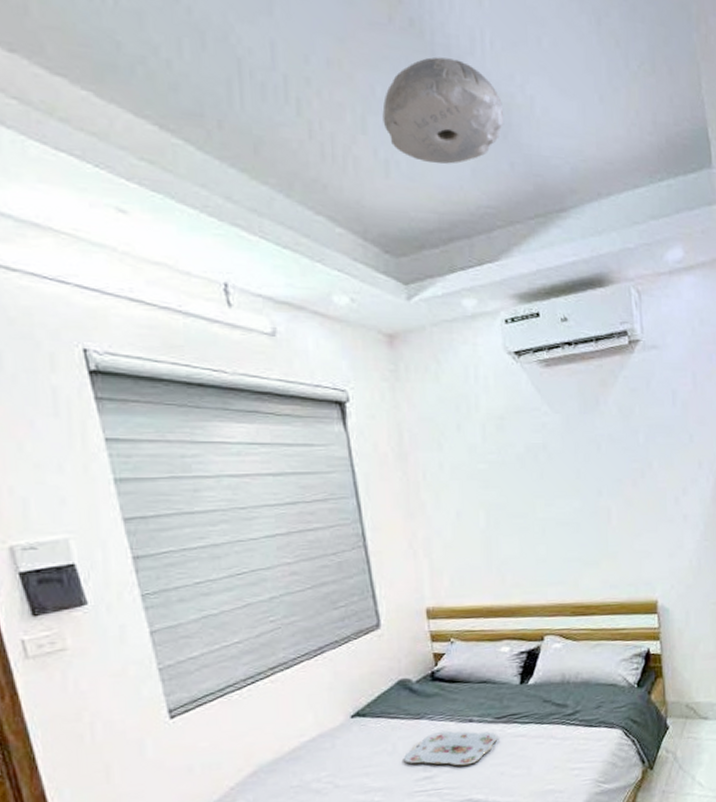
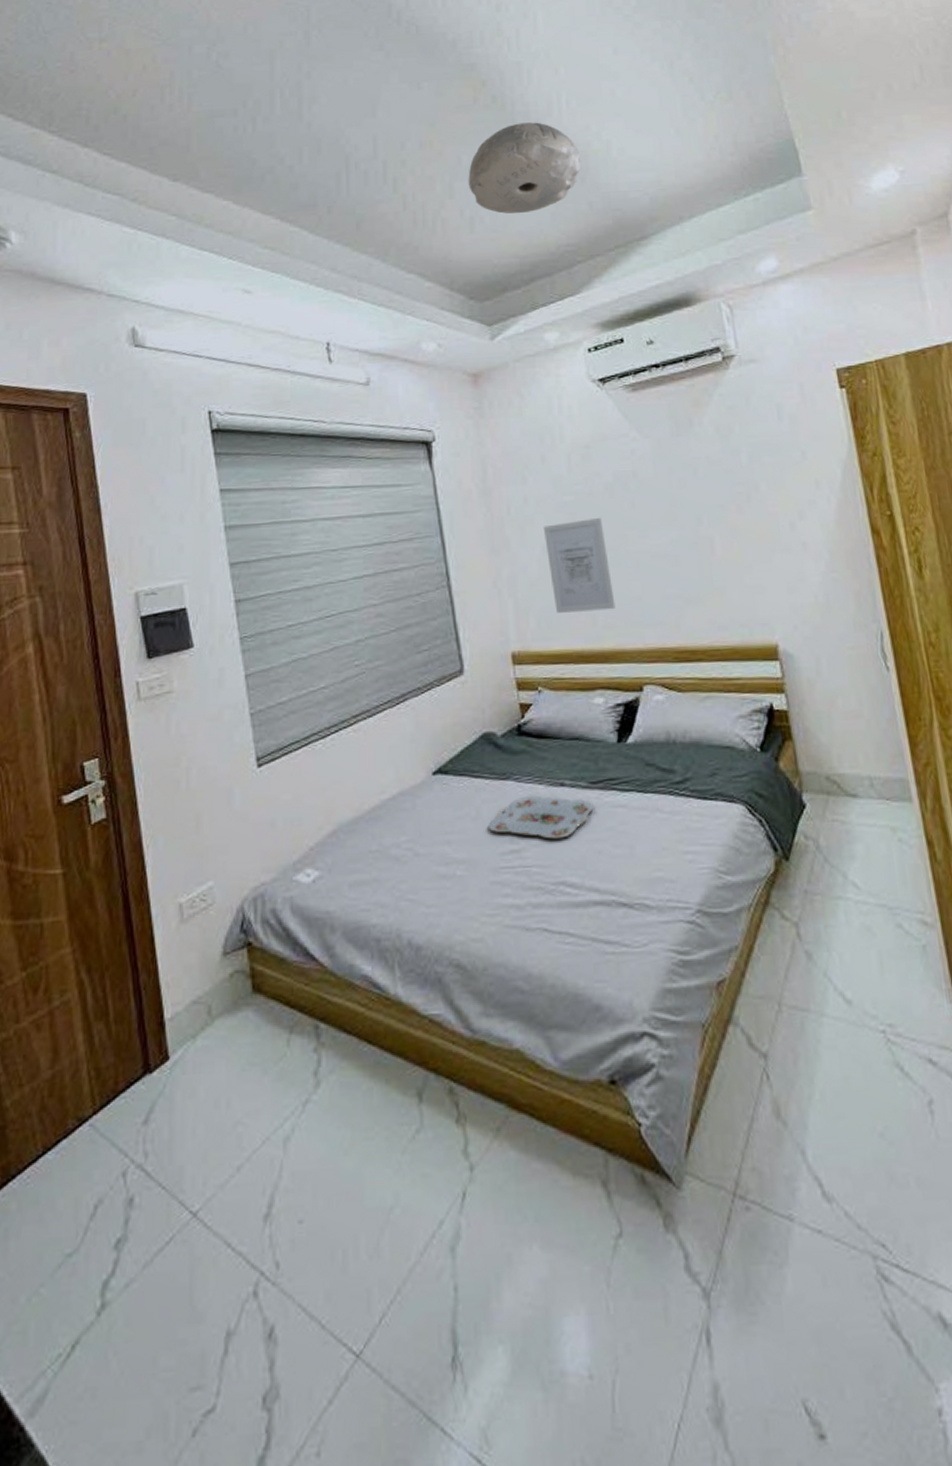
wall art: none [457,485,523,573] -> present [542,517,616,613]

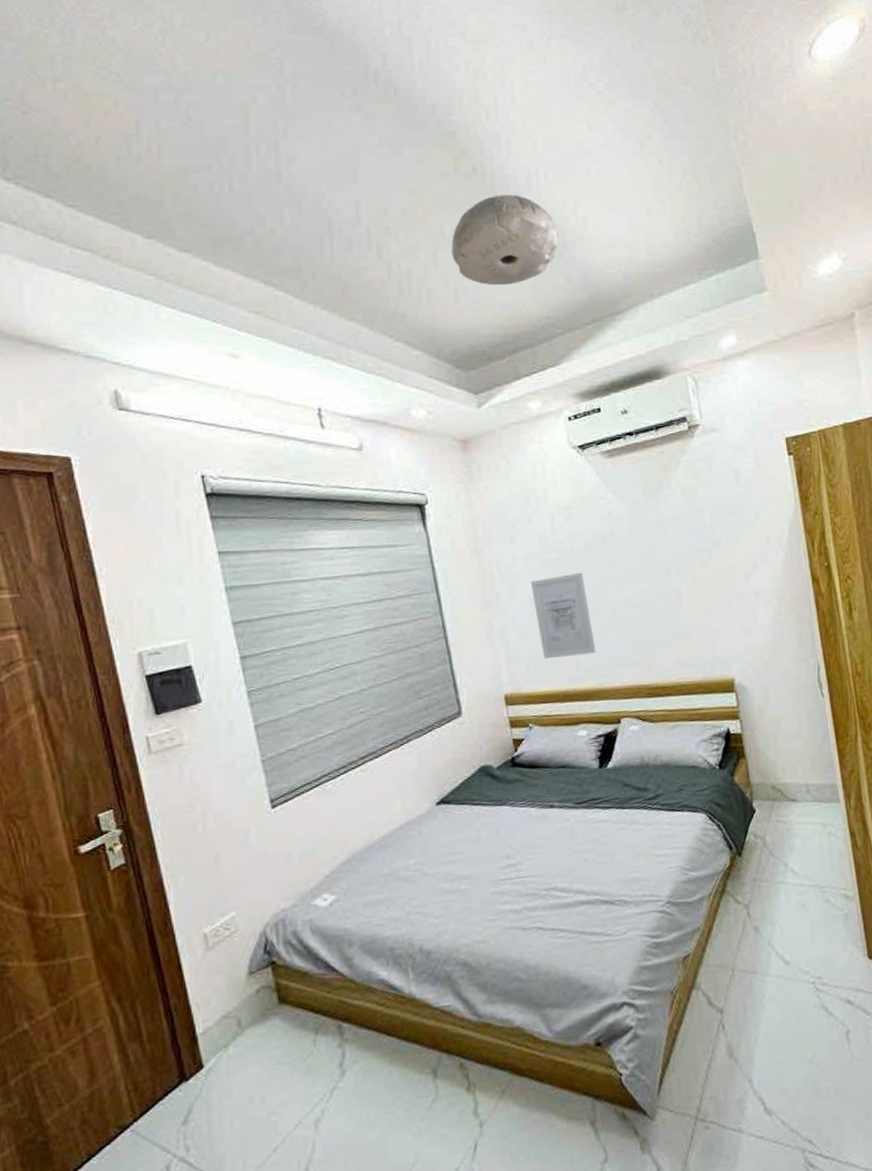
serving tray: present [487,795,594,839] -> none [487,816,580,853]

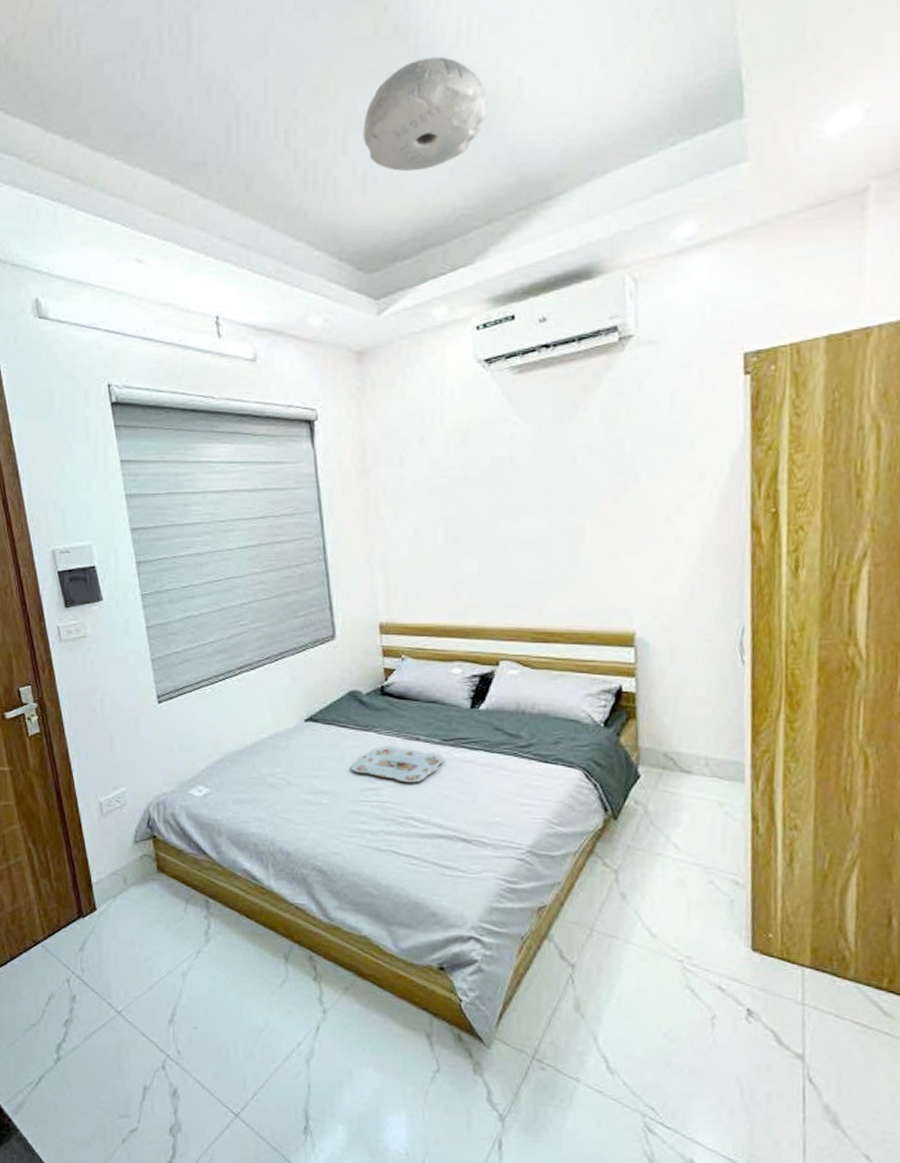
serving tray: none [487,816,580,853] -> present [350,745,444,783]
wall art: present [530,572,596,658] -> none [416,501,480,590]

